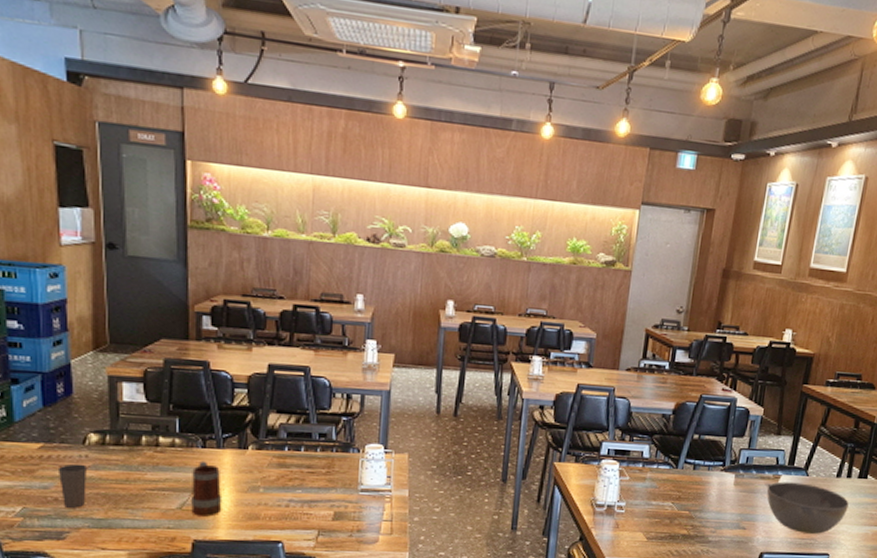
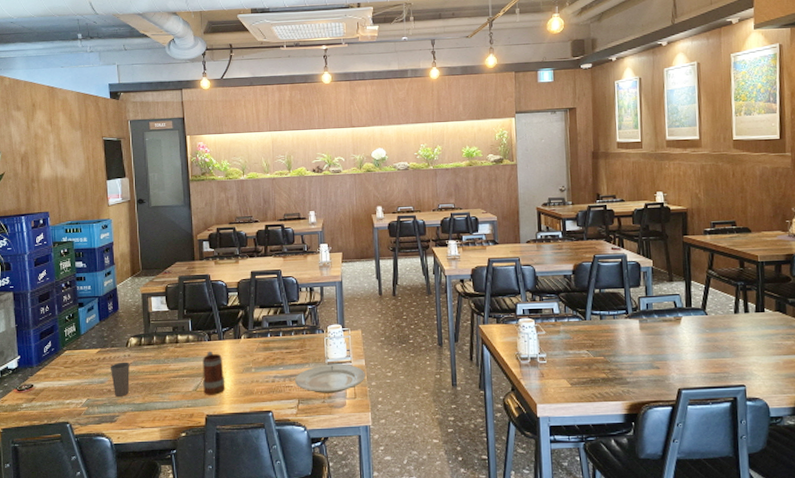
plate: none [316,491,408,526] -> present [295,364,366,393]
bowl: present [764,481,849,534] -> none [668,322,753,368]

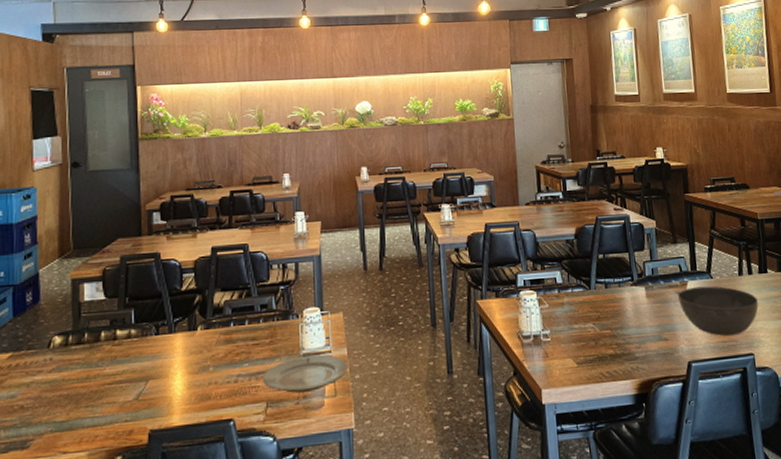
cup: present [110,362,130,397] -> none [24,367,51,414]
beer mug: present [202,351,226,395] -> none [147,347,176,405]
bowl: none [668,322,753,368] -> present [674,286,759,336]

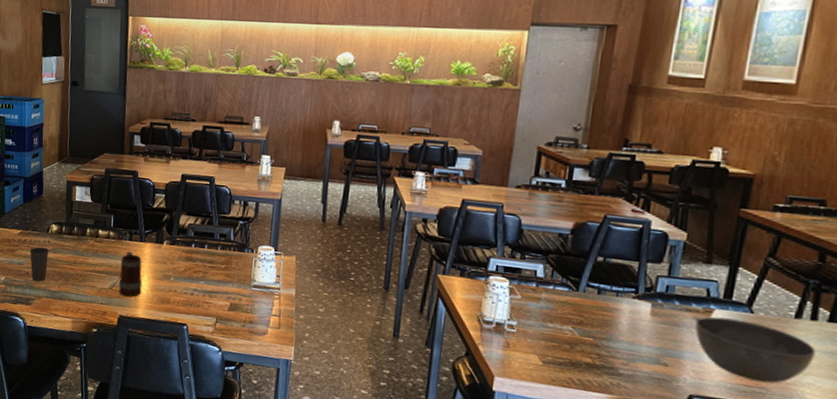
cup: none [24,367,51,414] -> present [29,246,48,282]
beer mug: none [147,347,176,405] -> present [119,251,142,297]
plate: present [263,354,348,393] -> none [215,286,294,319]

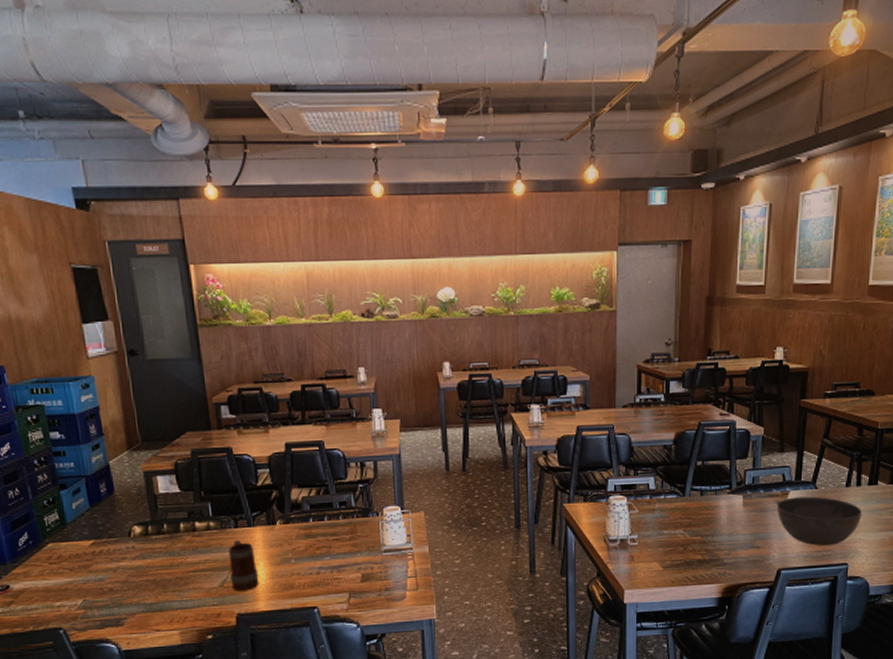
cup: present [29,246,48,282] -> none [109,555,137,596]

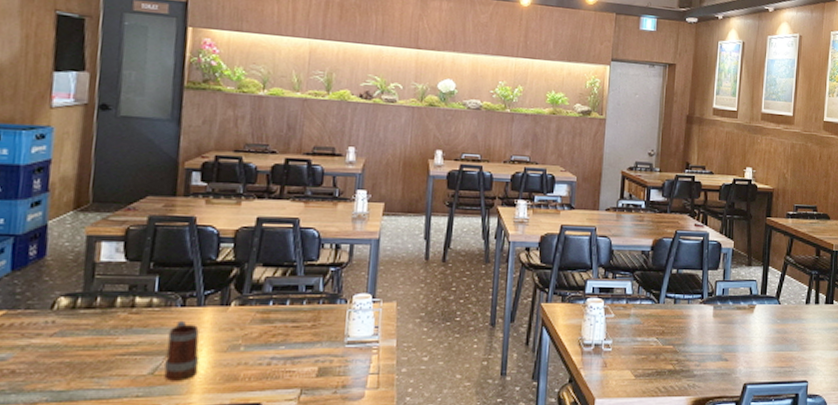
bowl: present [774,496,862,546] -> none [741,311,820,361]

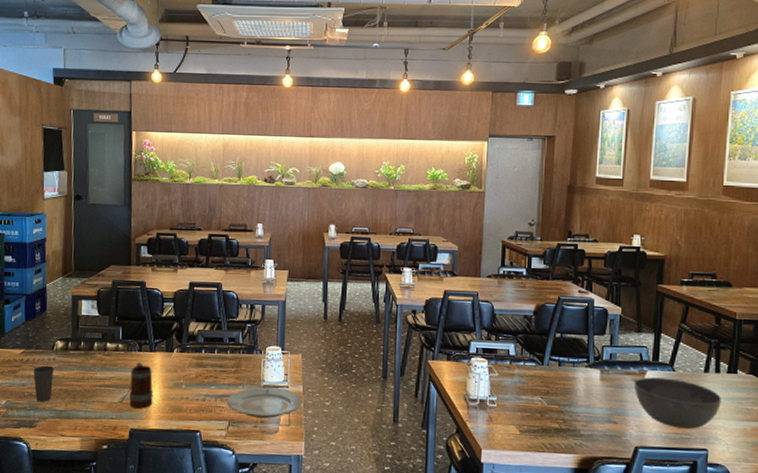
cup: none [18,331,52,380] -> present [33,365,54,402]
plate: none [299,344,395,381] -> present [227,387,302,418]
bowl: none [741,311,820,361] -> present [631,377,721,429]

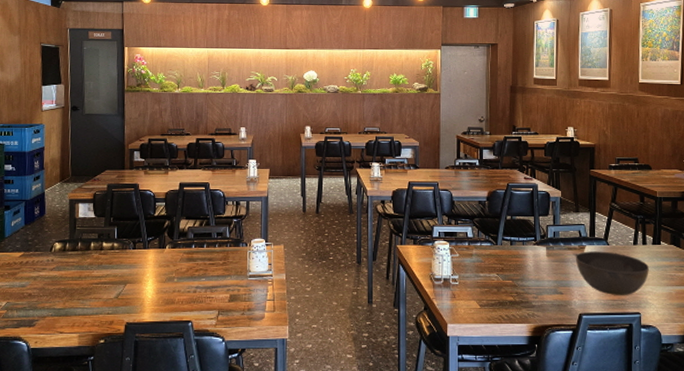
cup: present [33,365,54,402] -> none [32,266,52,301]
beer mug: present [129,362,153,409] -> none [125,259,147,303]
plate: present [227,387,302,418] -> none [216,277,285,306]

